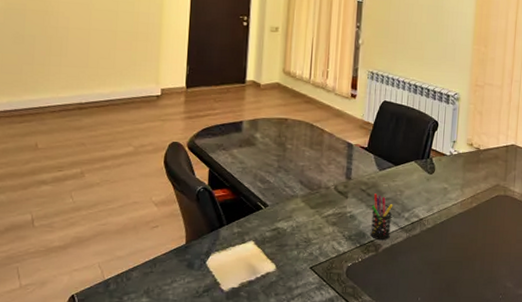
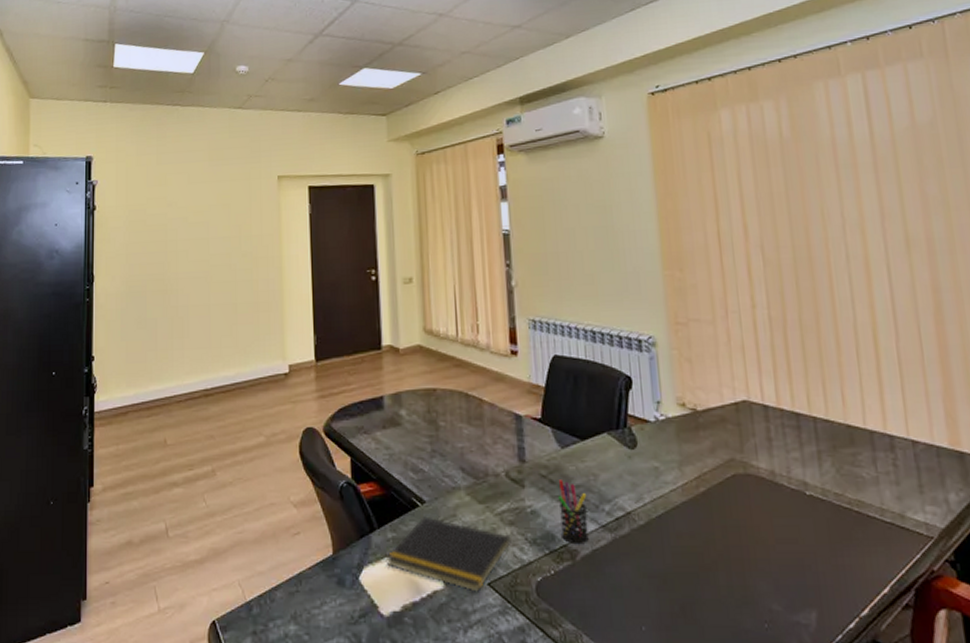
notepad: none [230,217,332,274] -> present [385,516,511,592]

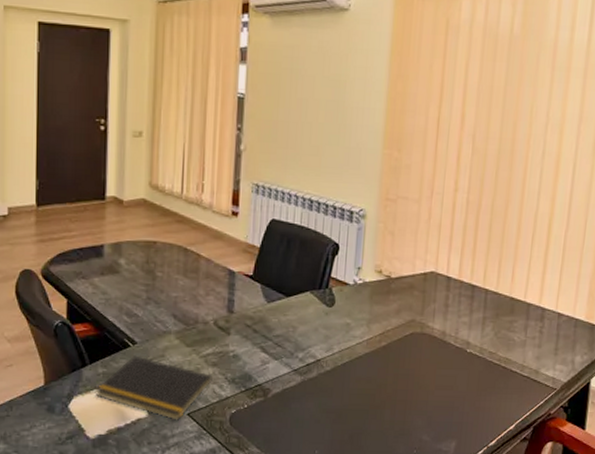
pen holder: present [557,480,589,543] -> none [258,330,285,383]

